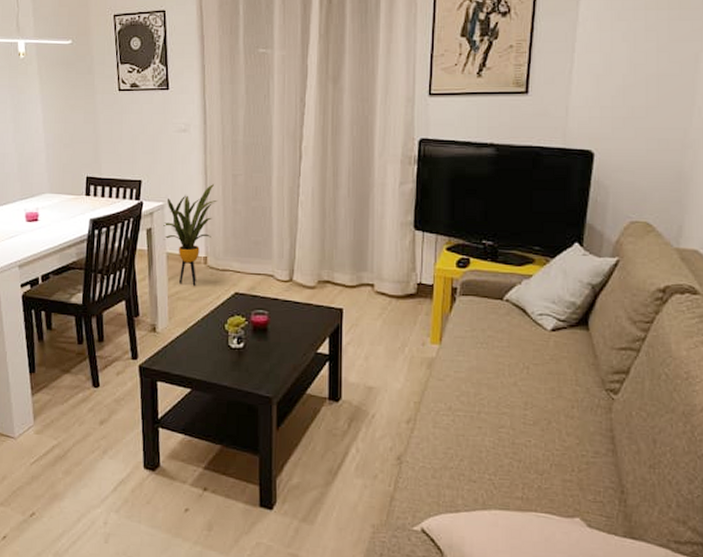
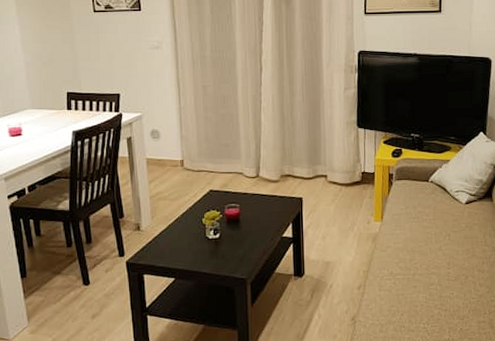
house plant: present [163,184,217,286] -> none [142,95,190,187]

